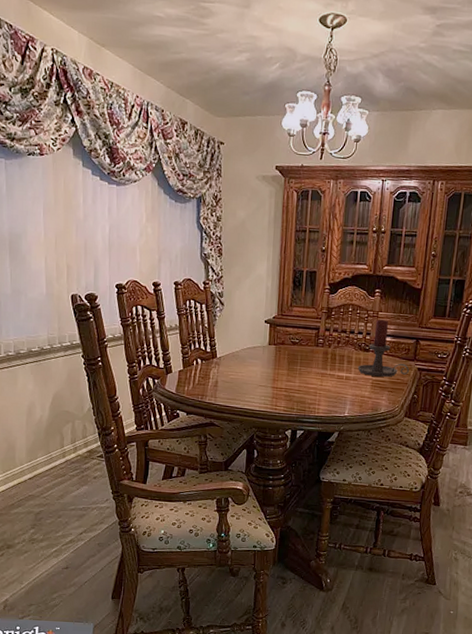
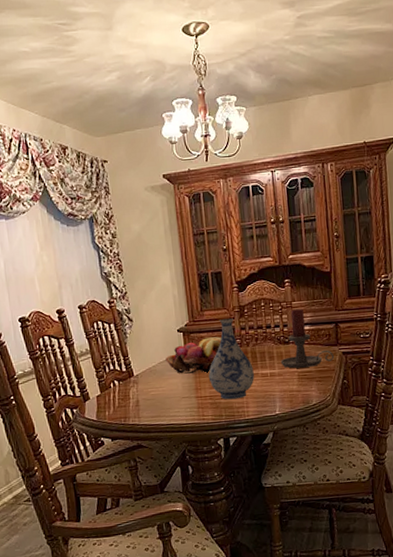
fruit basket: none [249,333,306,365] -> present [165,337,222,374]
vase: none [287,317,331,396] -> present [208,317,254,400]

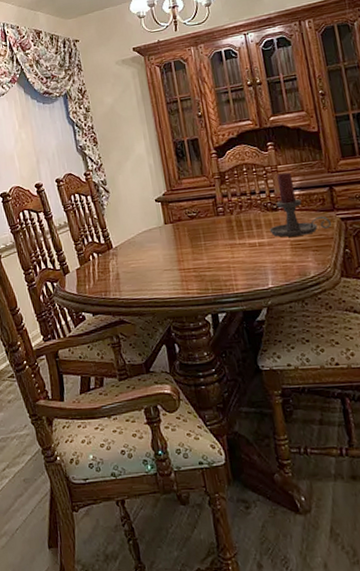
fruit basket: present [165,337,222,374] -> none [144,205,203,245]
vase: present [208,317,254,400] -> none [190,185,242,273]

